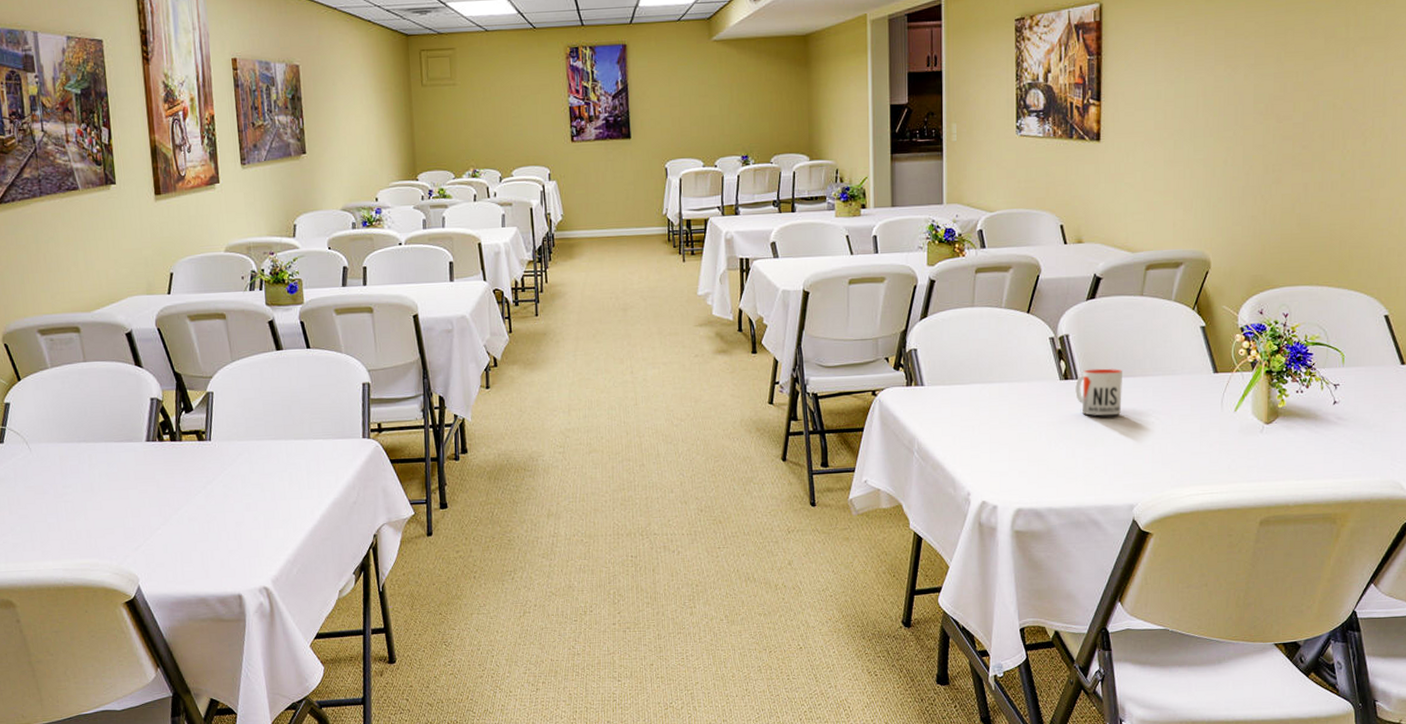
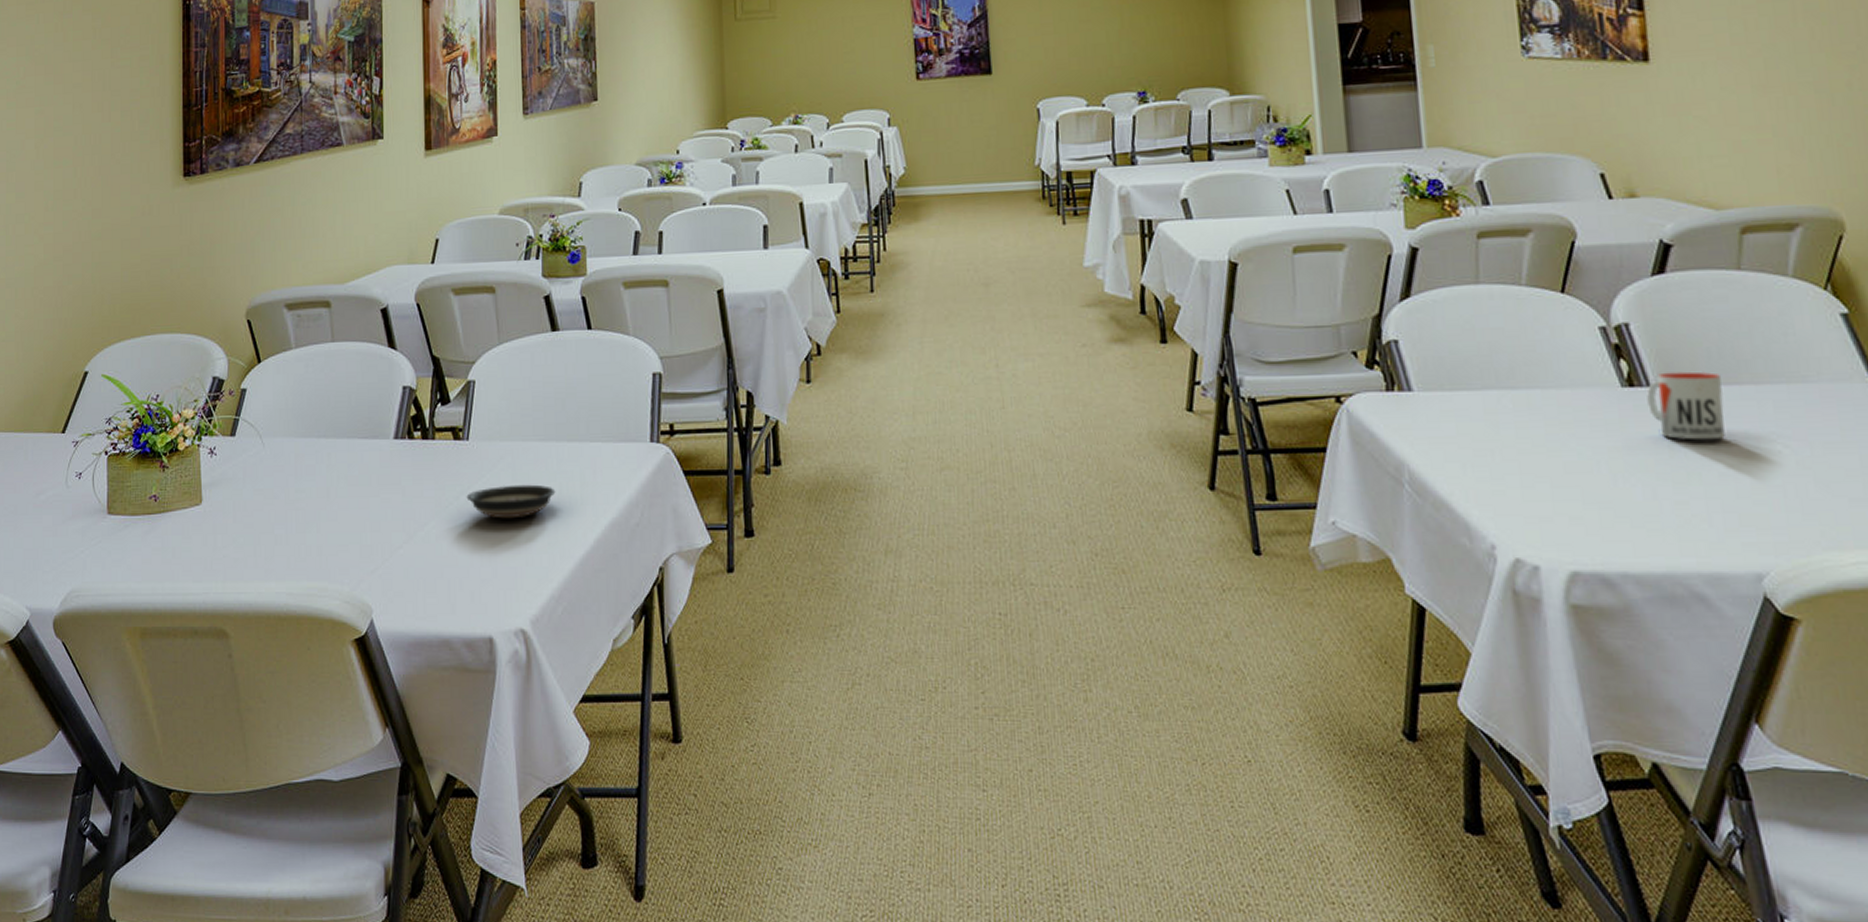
saucer: none [212,474,287,503] -> present [466,484,556,519]

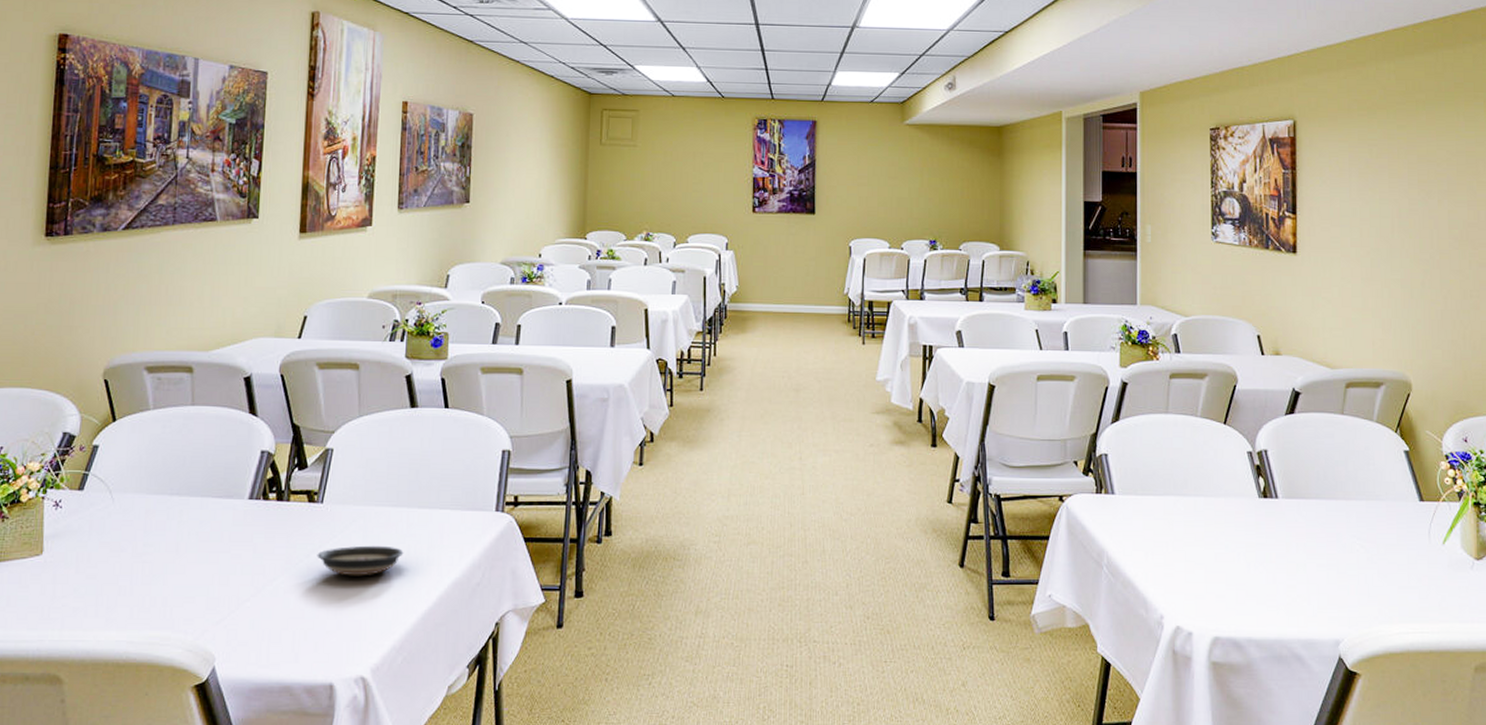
mug: present [1646,371,1725,440] -> none [1275,488,1325,540]

